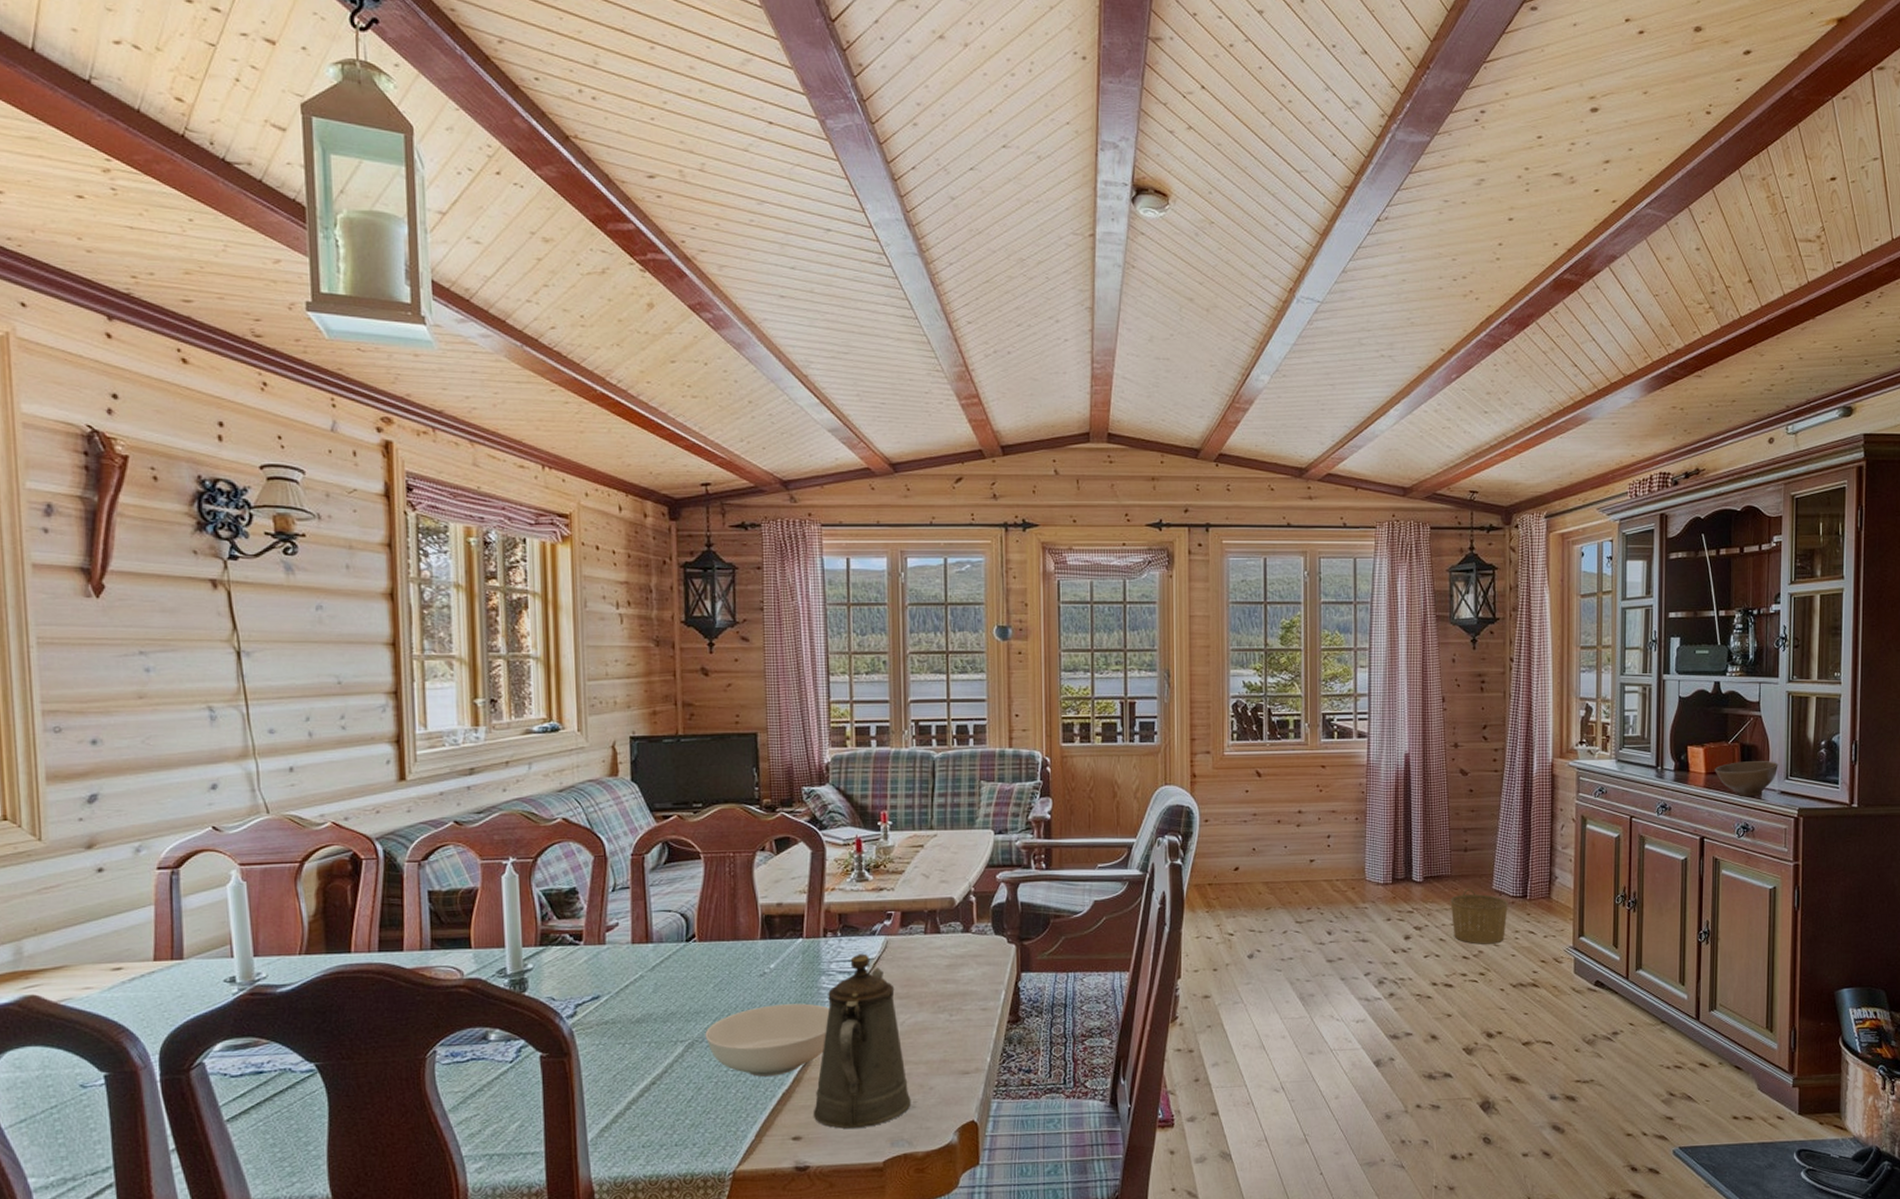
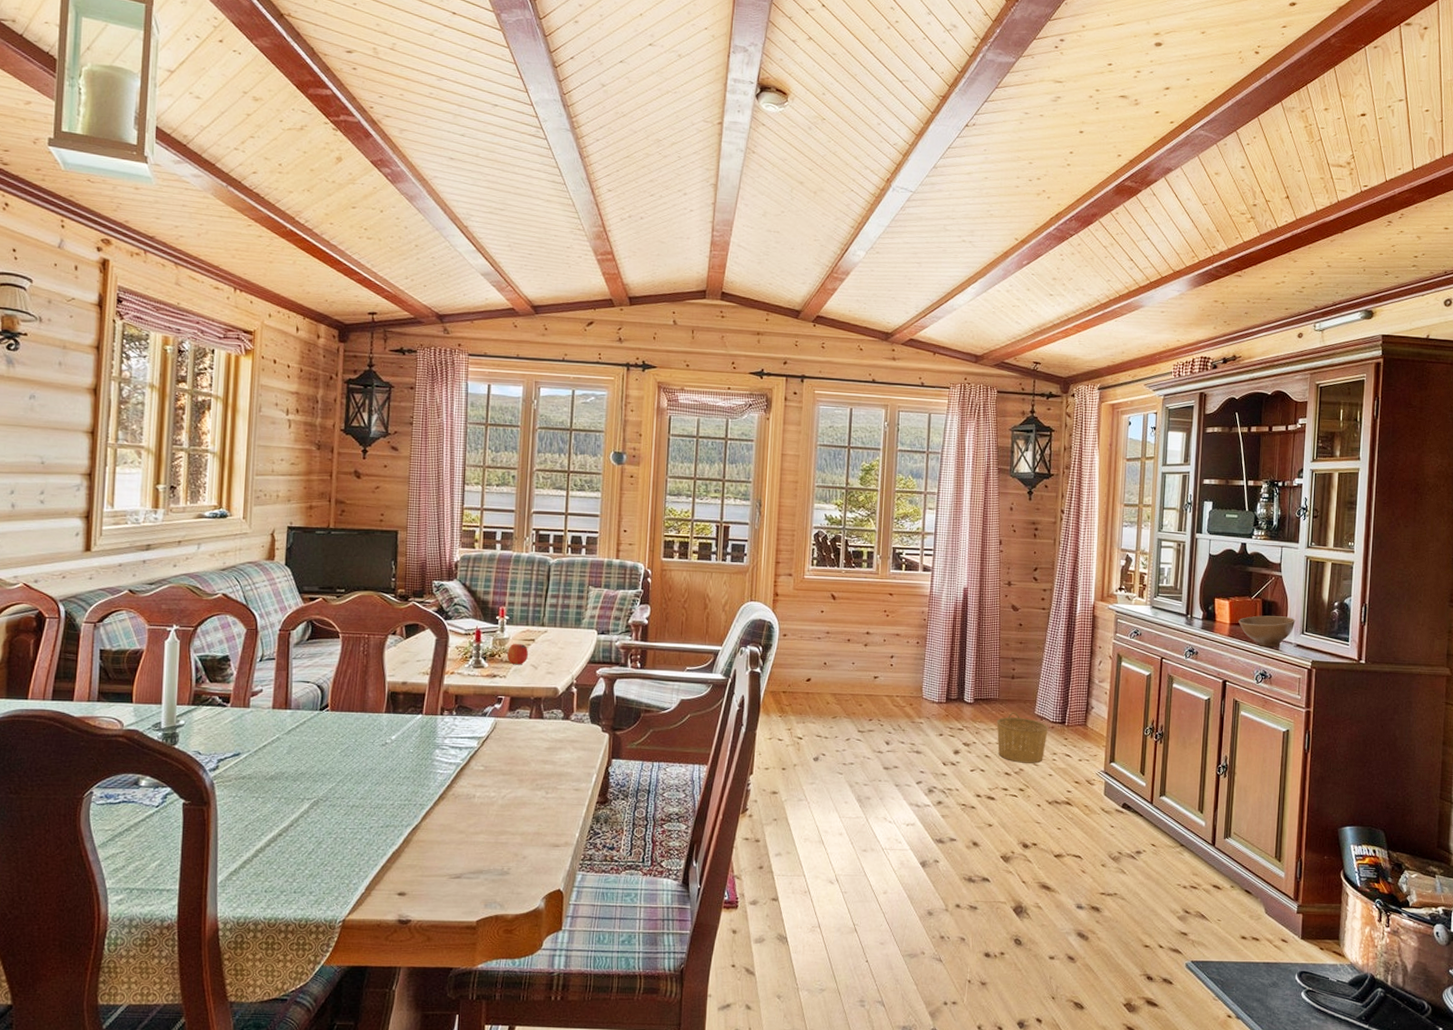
bowl: present [705,1003,830,1077] -> none [329,772,441,836]
coffee pot: present [814,953,911,1129] -> none [419,732,506,889]
fruit: none [894,850,918,875] -> present [507,643,529,665]

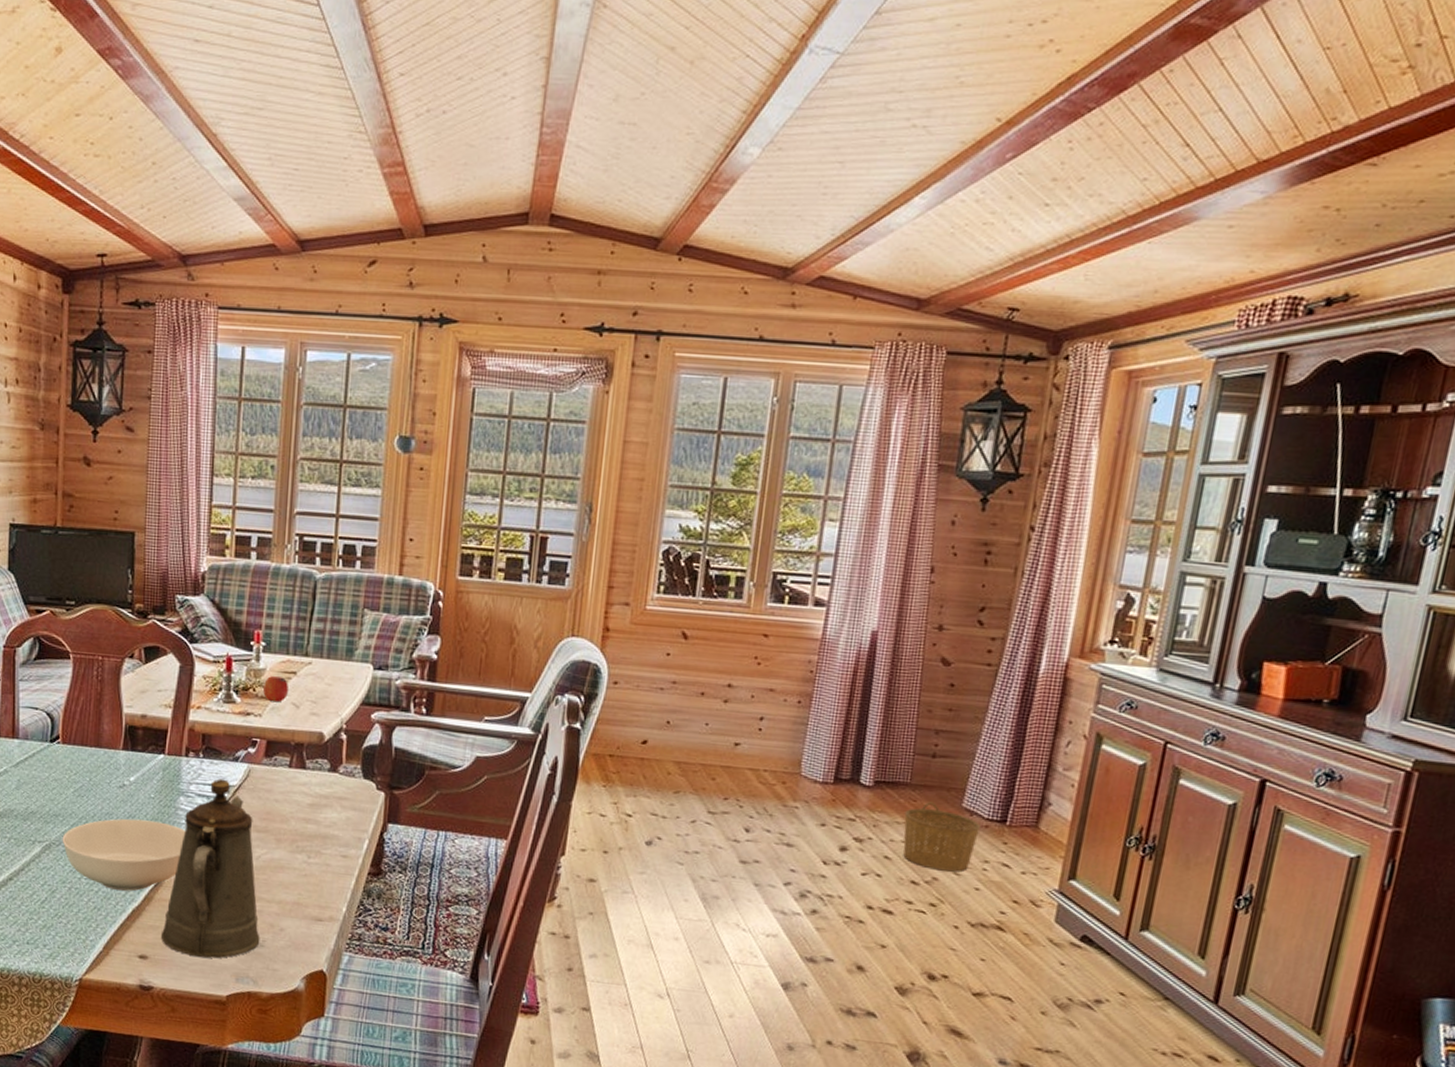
bowl: none [329,772,441,836] -> present [62,818,186,892]
coffee pot: none [419,732,506,889] -> present [162,778,260,958]
bowl: present [1238,615,1296,648] -> none [1298,689,1396,737]

